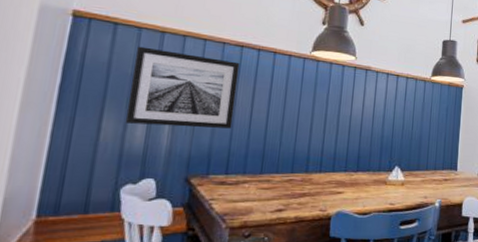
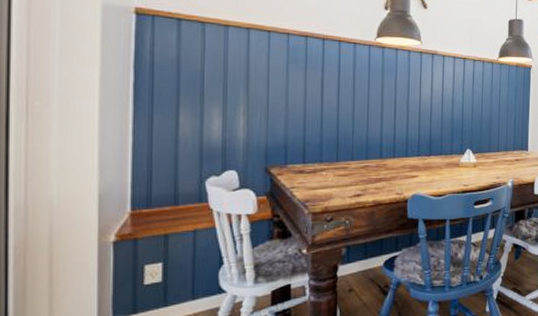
wall art: present [125,46,240,129] -> none [201,41,306,120]

